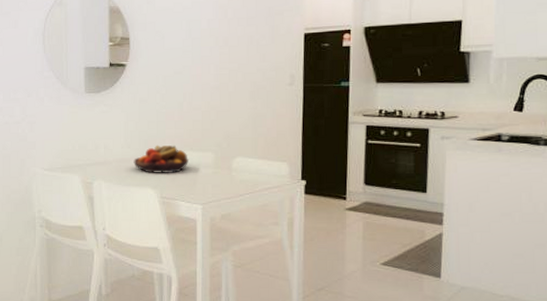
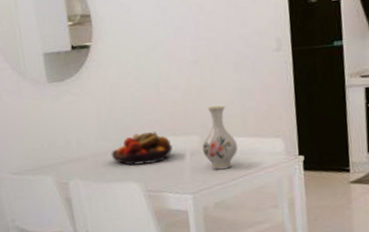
vase: none [215,128,247,185] -> present [202,105,238,170]

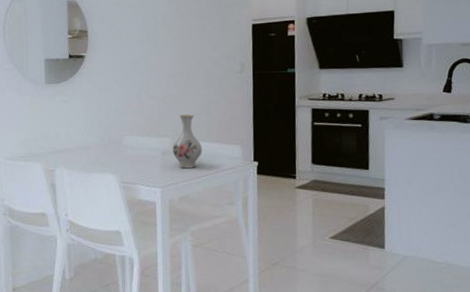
fruit bowl: present [111,132,173,166] -> none [94,132,147,159]

